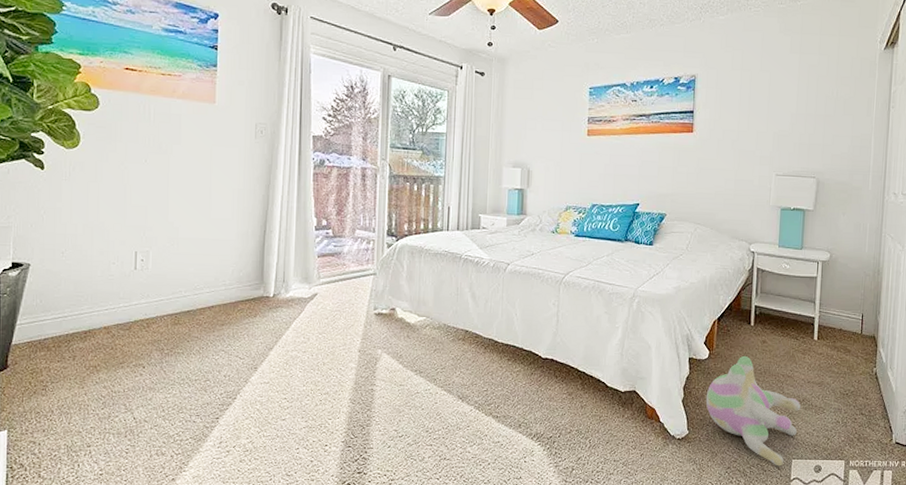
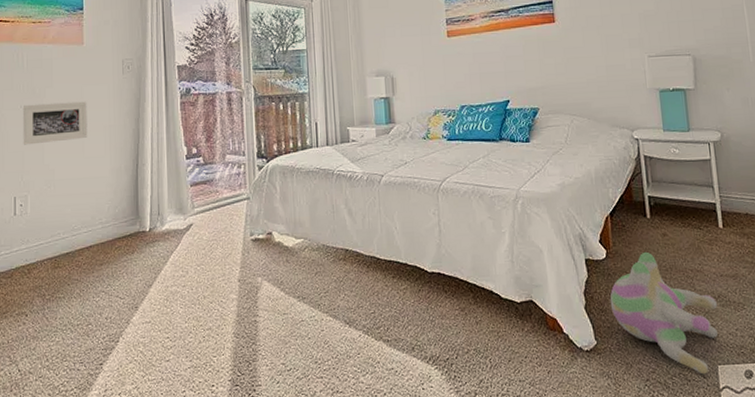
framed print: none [146,159,216,201] -> present [22,101,88,145]

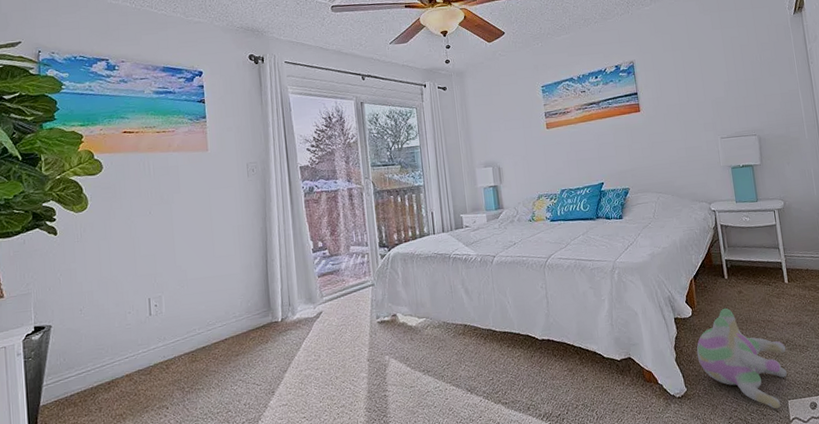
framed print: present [22,101,88,145] -> none [151,204,217,249]

